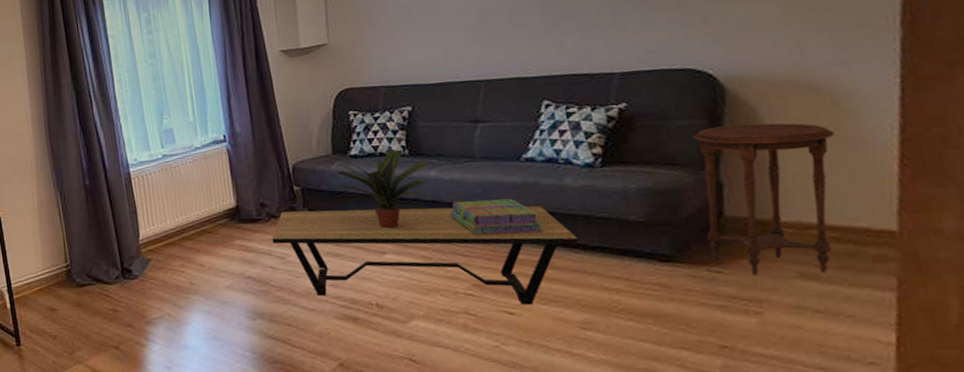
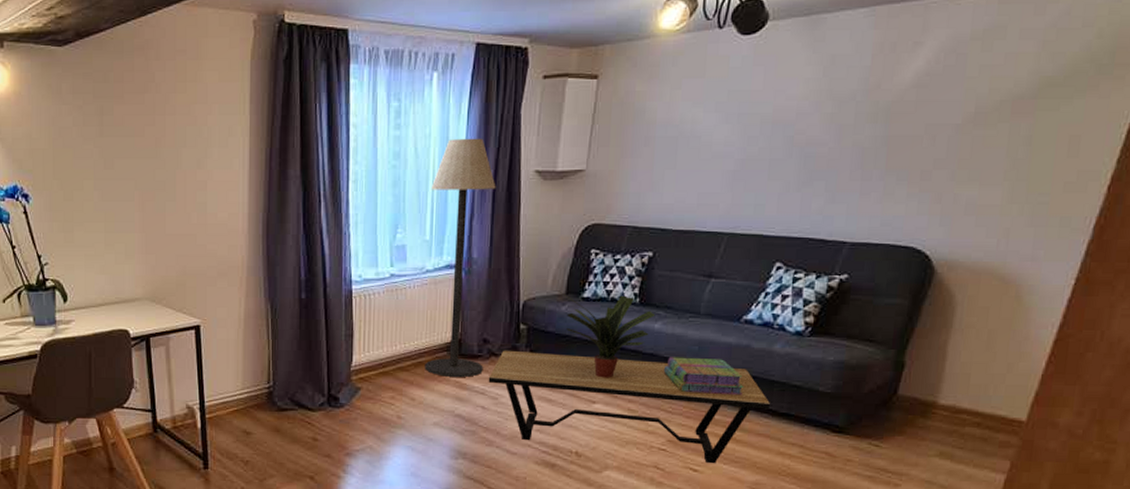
floor lamp: none [187,30,266,242] -> present [425,138,496,377]
side table: present [692,123,836,276] -> none [876,308,1009,454]

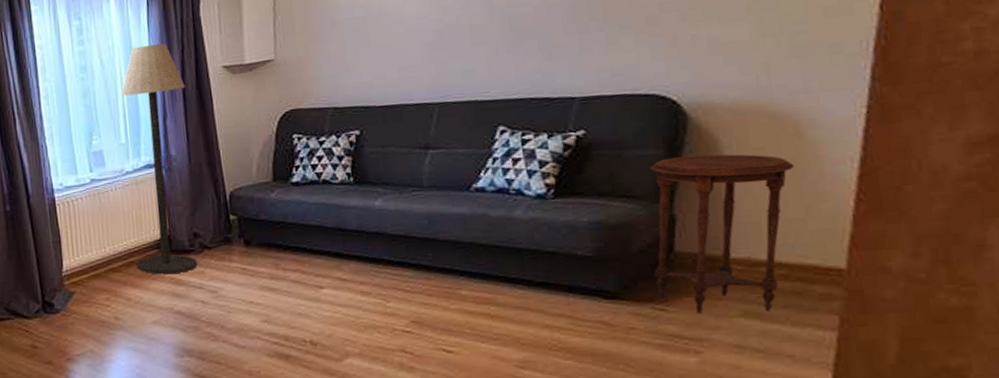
coffee table: present [488,350,770,464] -> none [204,239,523,343]
potted plant: present [559,290,656,378] -> none [265,176,374,262]
stack of books: present [663,357,744,396] -> none [392,231,489,269]
side table: none [876,308,1009,454] -> present [649,154,795,314]

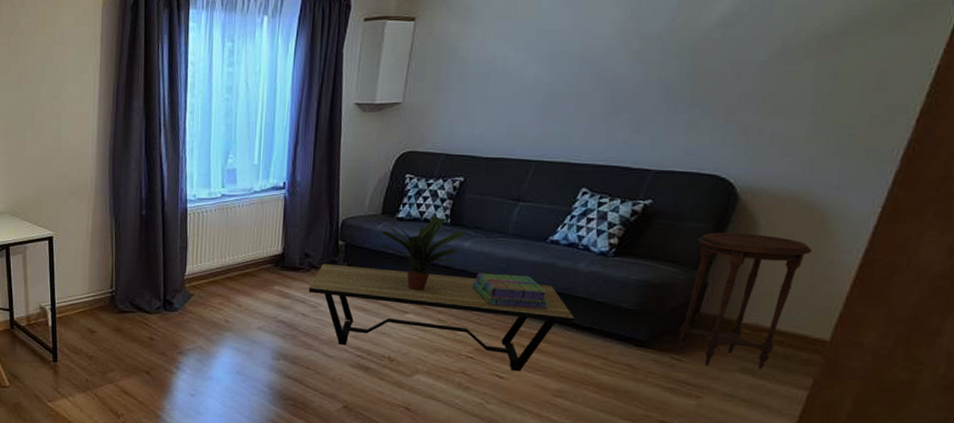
floor lamp: present [120,43,198,274] -> none [251,74,319,287]
coffee table: none [204,239,523,343] -> present [308,263,574,372]
potted plant: none [265,176,374,262] -> present [375,211,466,291]
stack of books: none [392,231,489,269] -> present [472,273,550,310]

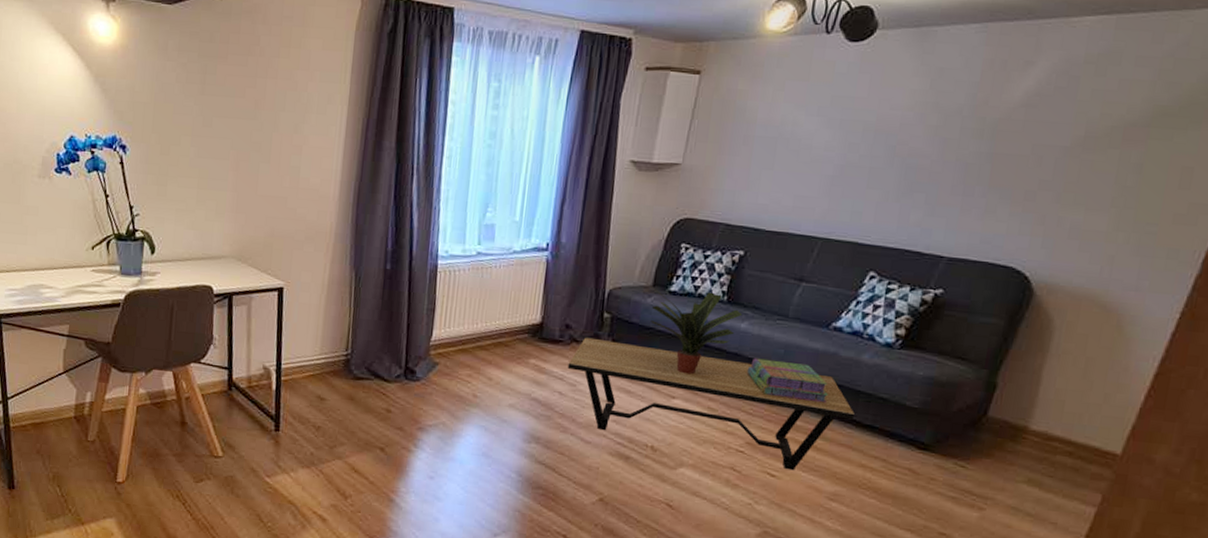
side table: present [678,232,813,370] -> none [963,329,1108,483]

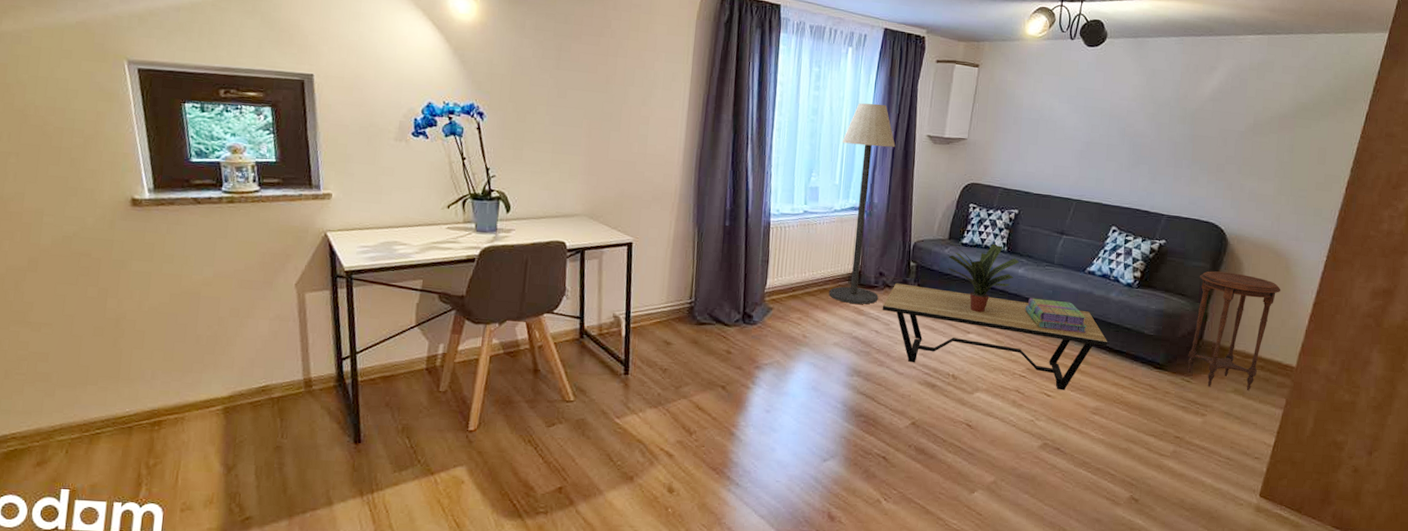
floor lamp: none [504,123,590,361] -> present [829,103,896,304]
side table: none [963,329,1108,483] -> present [1187,271,1281,391]

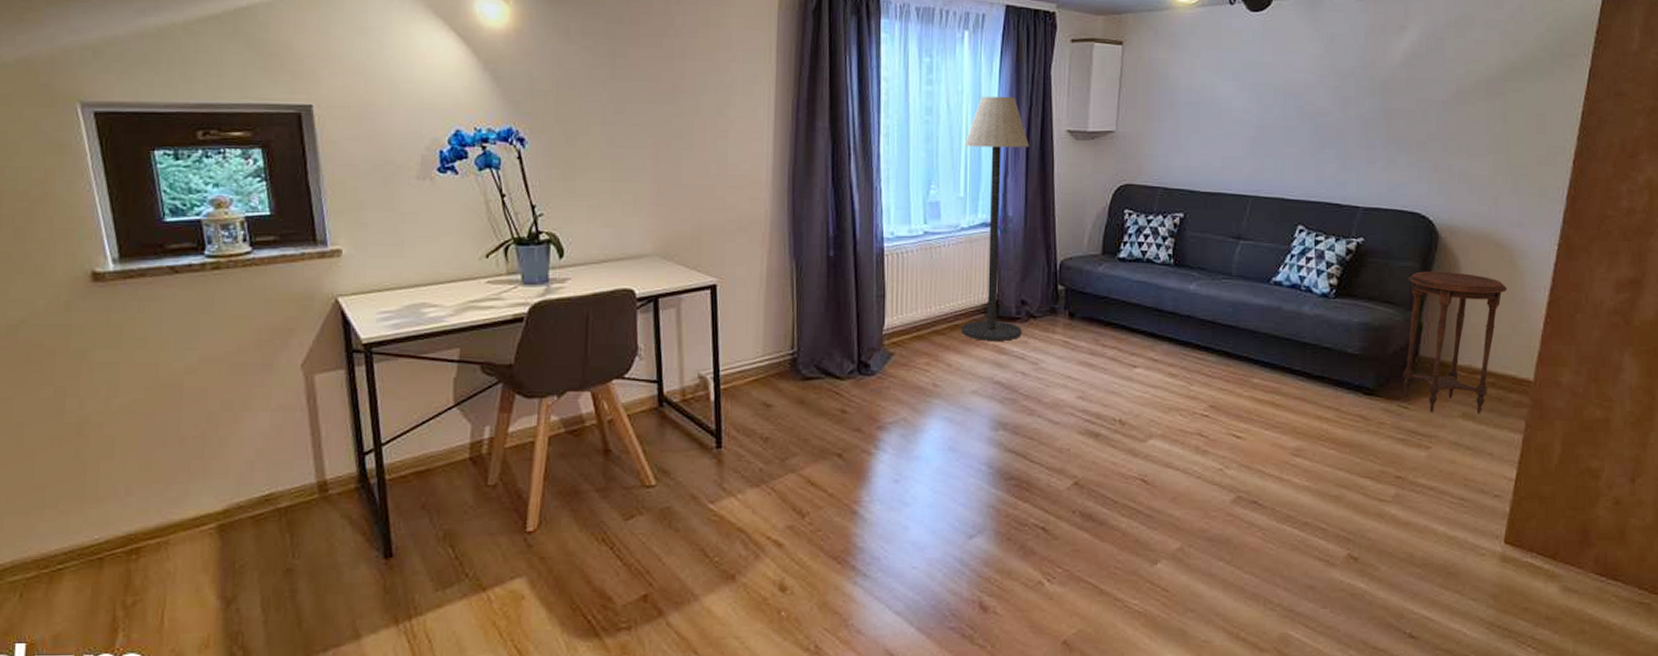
coffee table: present [882,283,1107,391] -> none [1027,312,1304,430]
potted plant: present [943,236,1020,313] -> none [1095,250,1190,341]
stack of books: present [1025,298,1088,334] -> none [1201,319,1279,358]

